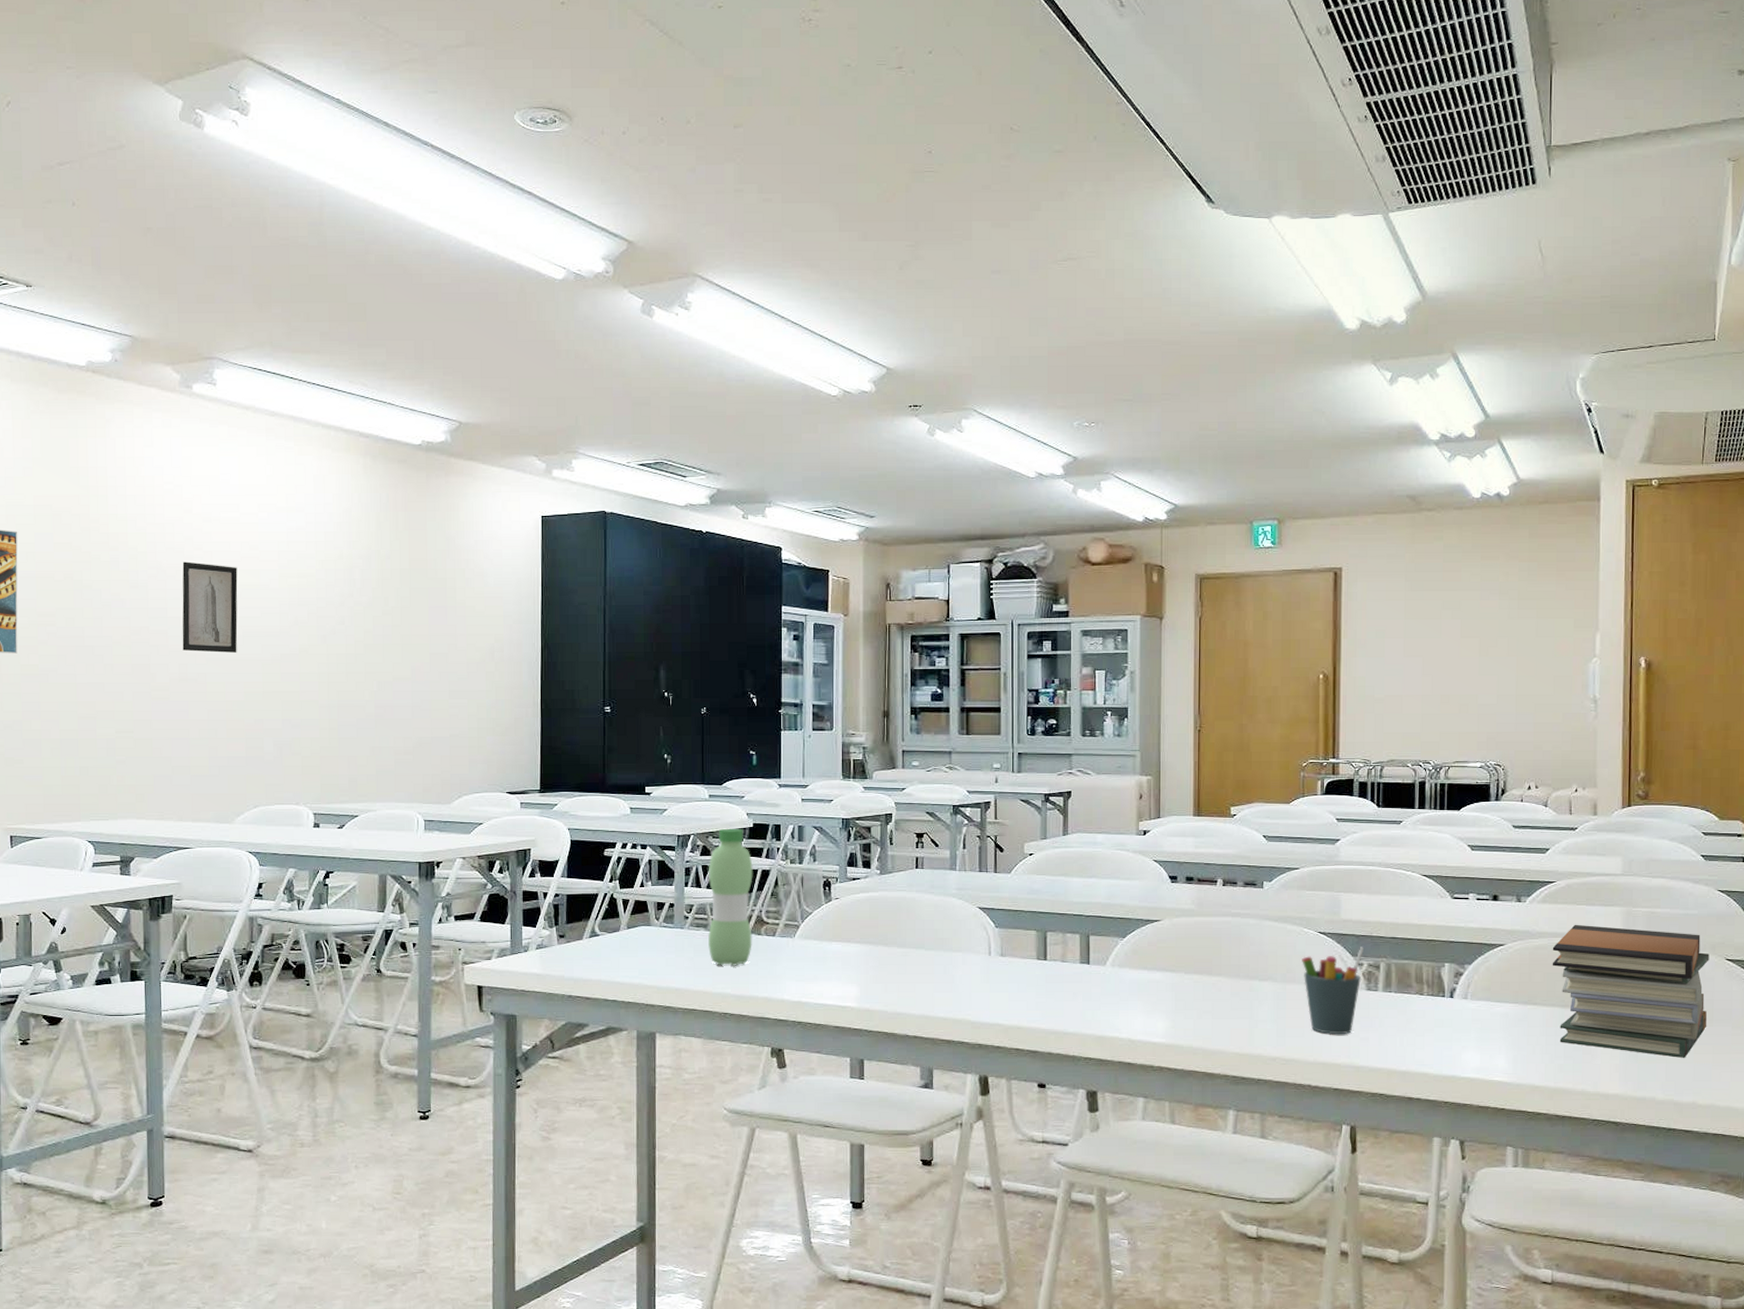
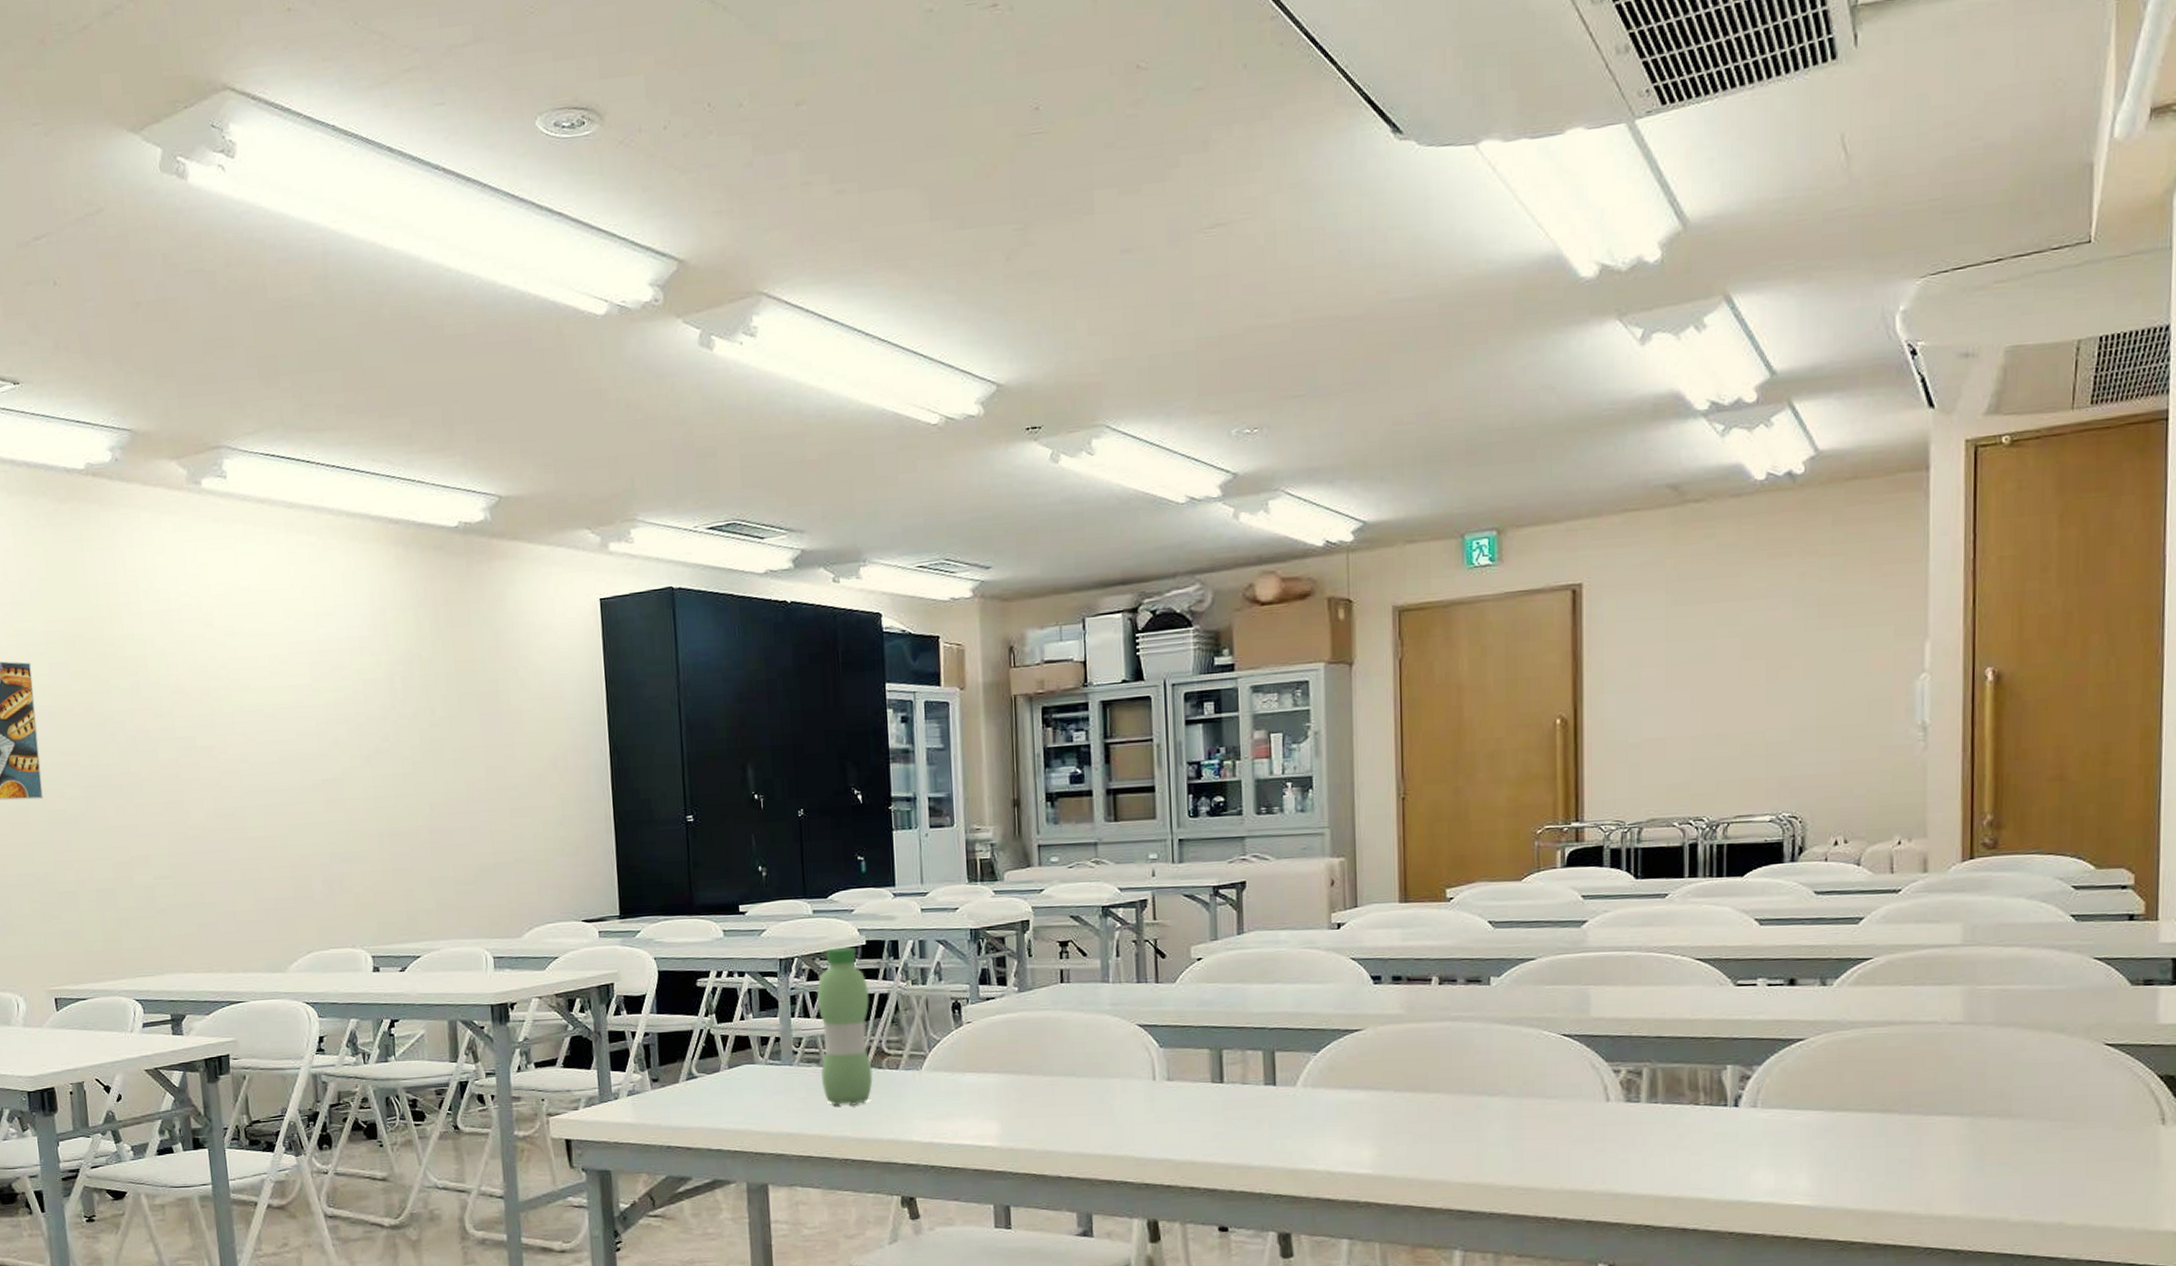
wall art: present [182,561,238,653] -> none [207,682,275,784]
pen holder: present [1302,947,1364,1035] -> none [1542,1050,1621,1157]
book stack: present [1552,924,1709,1058] -> none [1868,1009,2082,1169]

